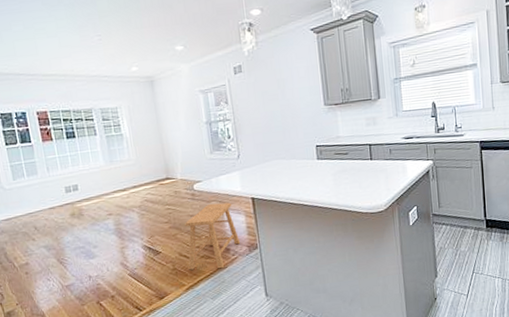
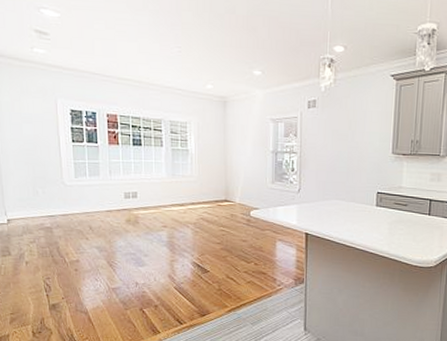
stool: present [185,202,241,270] -> none [233,233,288,297]

